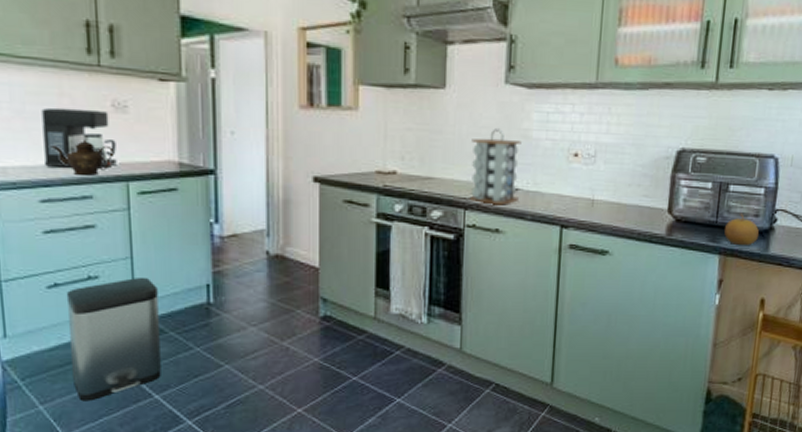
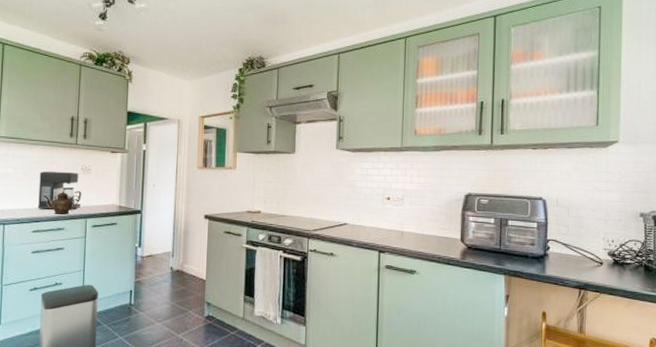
spice rack: present [469,128,521,206] -> none [311,180,348,236]
fruit: present [724,212,759,246] -> none [507,242,535,269]

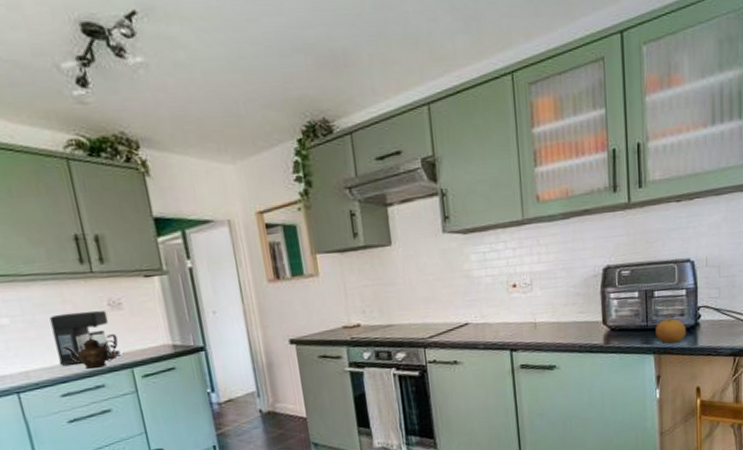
fruit: none [507,242,535,269] -> present [655,314,686,343]

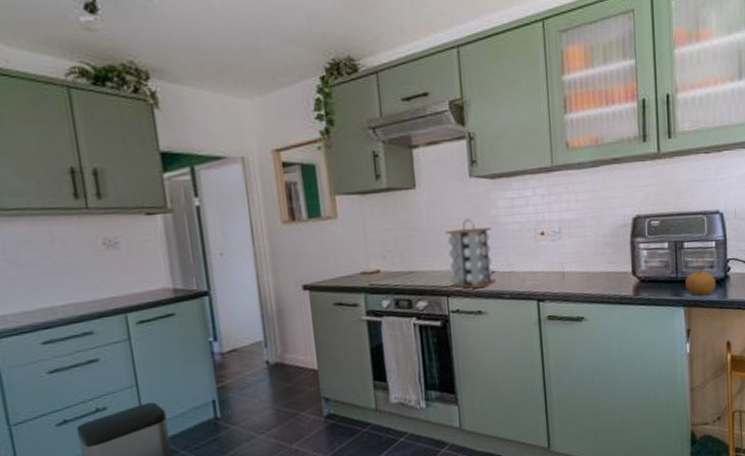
coffee maker: present [49,310,121,366] -> none [35,249,114,310]
teapot: present [62,337,117,369] -> none [46,278,111,314]
spice rack: none [421,273,470,342] -> present [445,219,496,290]

